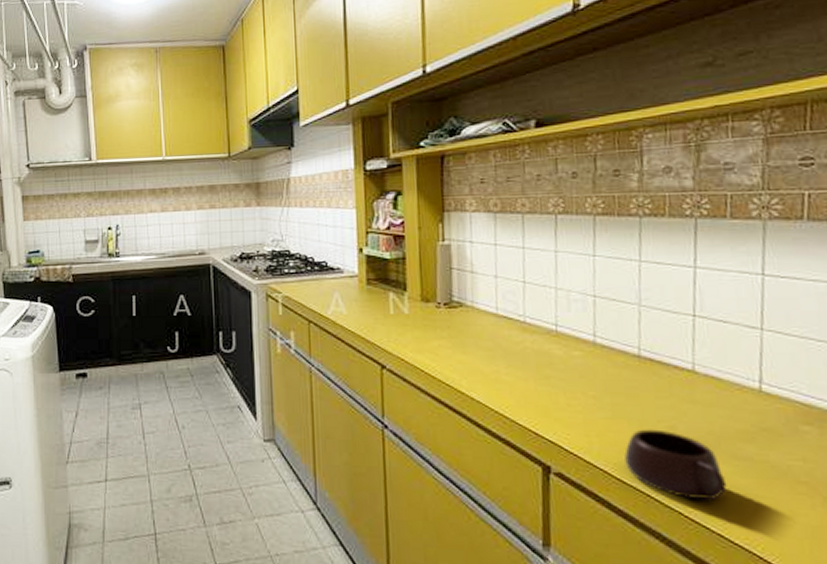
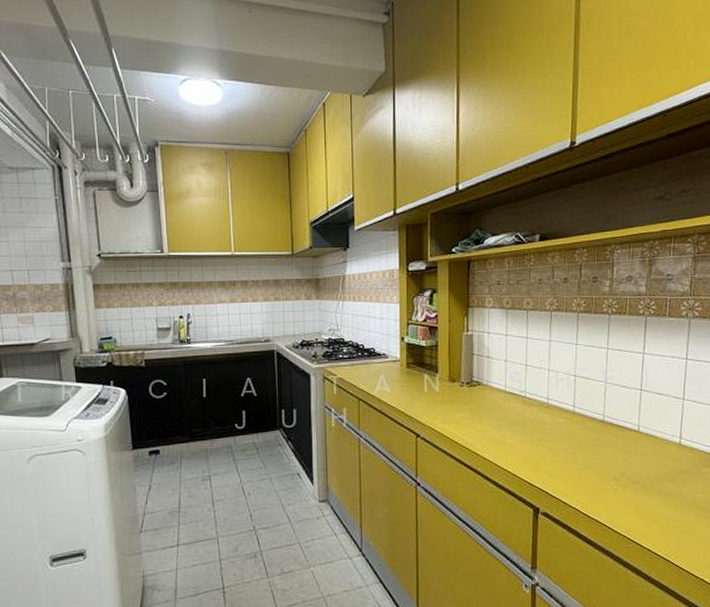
mug: present [624,429,727,501] -> none [590,475,655,526]

